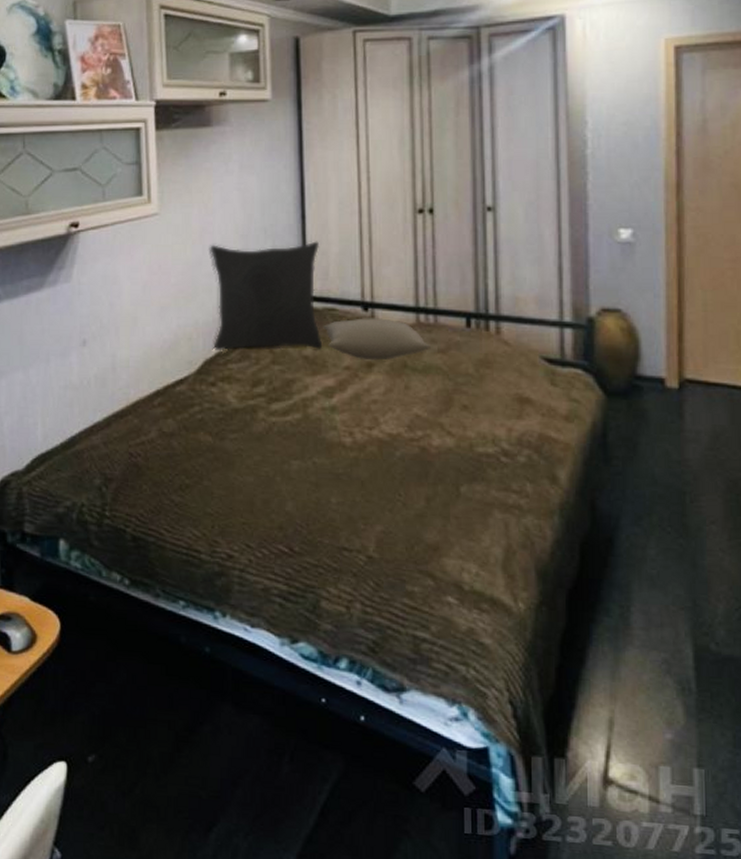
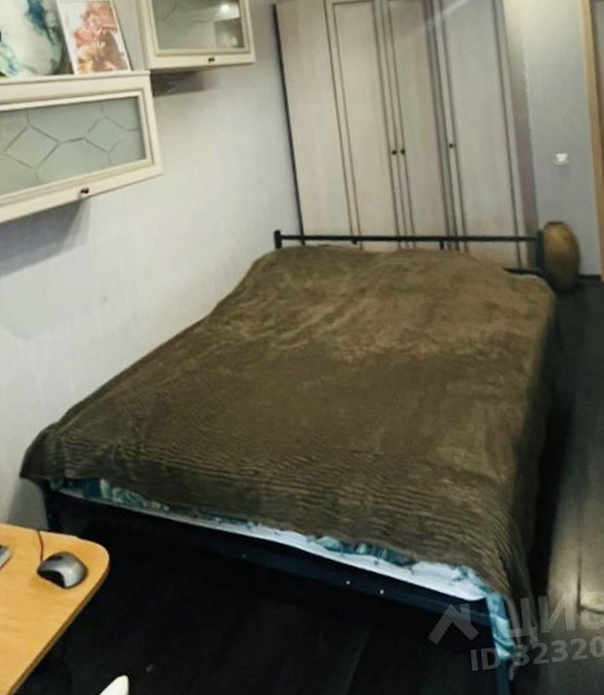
pillow: present [211,241,323,351] -> none [214,186,321,293]
pillow: present [323,318,431,361] -> none [319,249,412,287]

